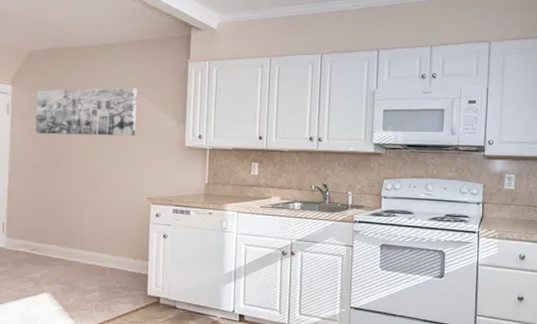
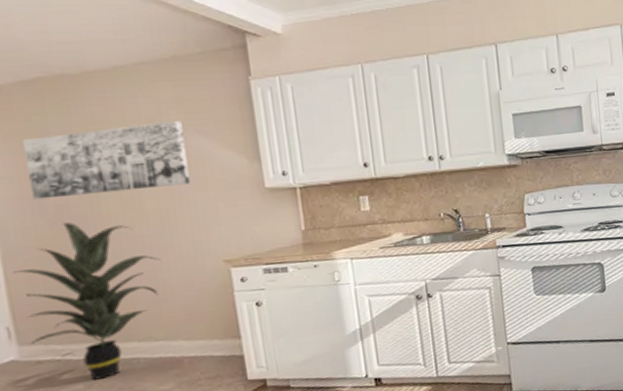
indoor plant: none [13,153,105,273] -> present [12,222,160,380]

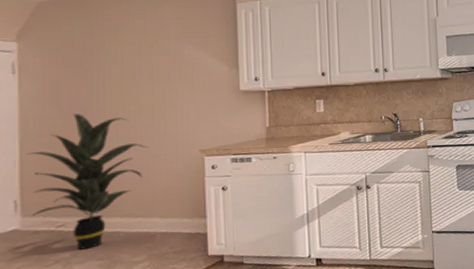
wall art: present [23,121,190,200] -> none [52,34,180,94]

